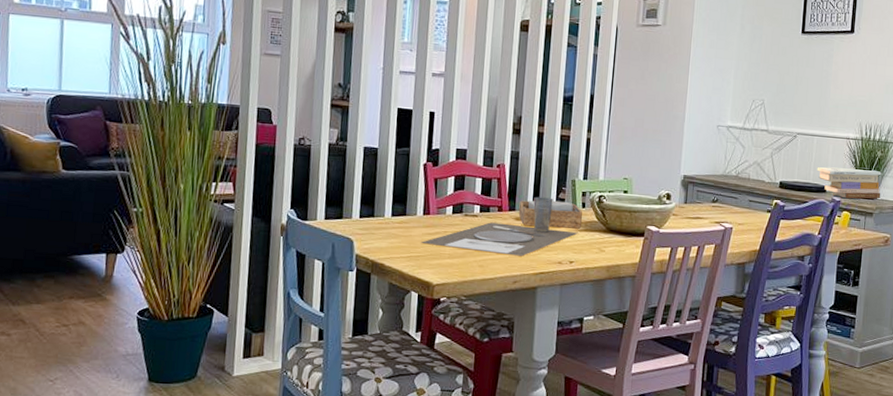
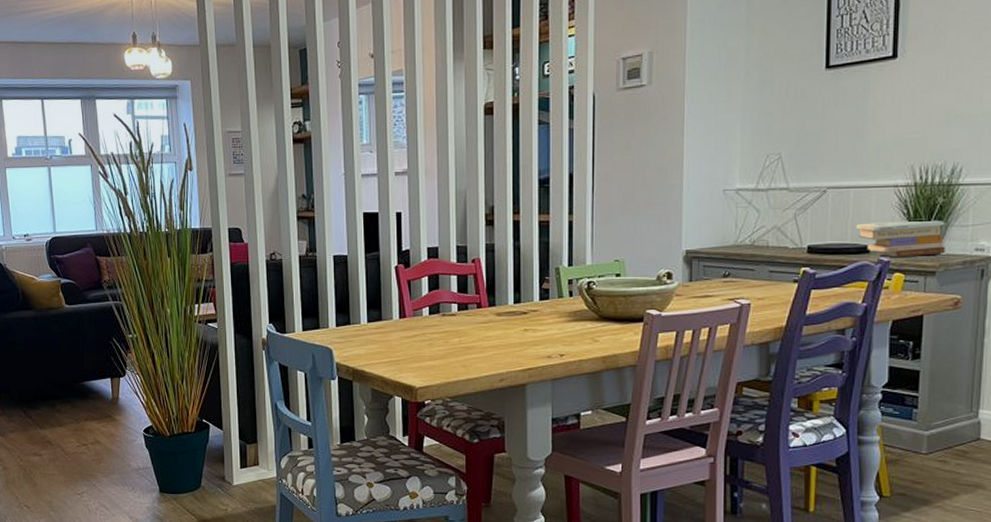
place setting: present [421,197,578,256] -> none [400,289,567,353]
napkin holder: present [518,200,583,229] -> none [499,291,571,321]

